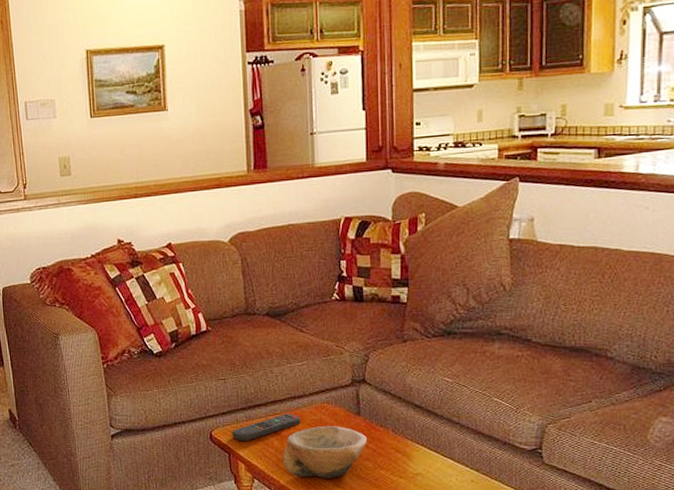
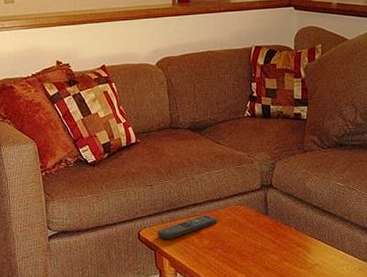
bowl: present [282,426,368,478] -> none [201,225,274,270]

